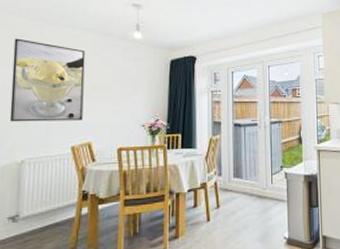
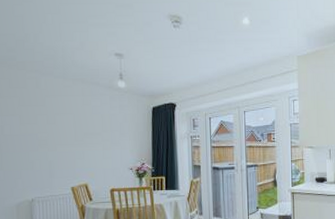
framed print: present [9,38,85,122] -> none [15,90,79,166]

